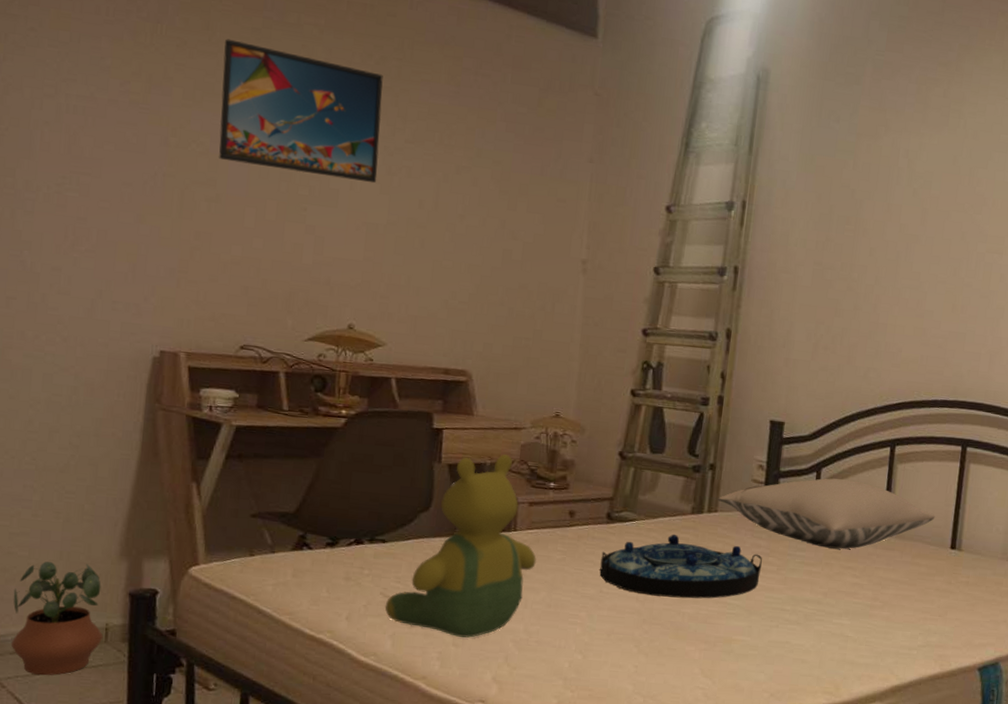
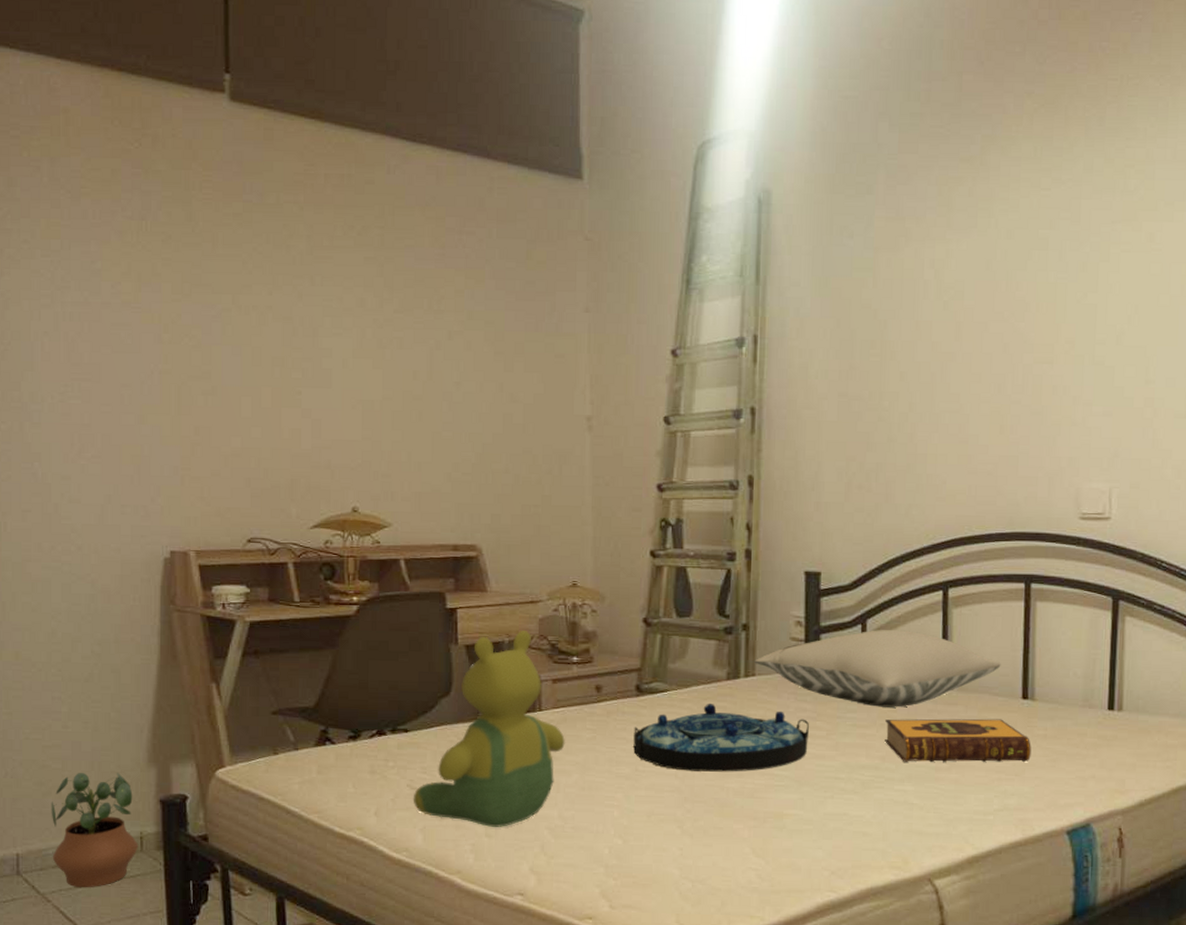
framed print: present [219,39,383,184] -> none [208,227,369,359]
hardback book: none [828,559,955,605] -> present [885,718,1031,762]

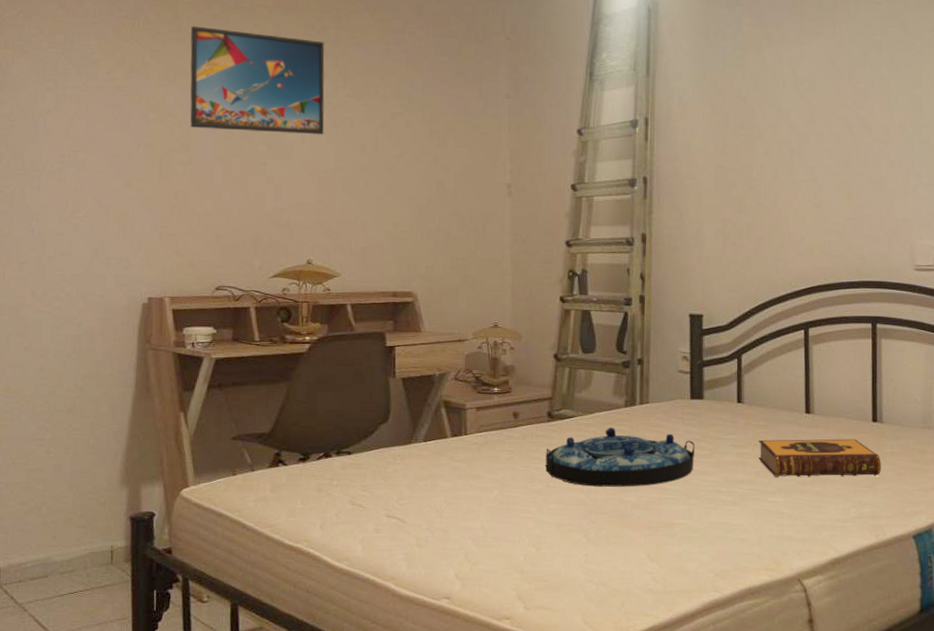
potted plant: present [51,773,139,888] -> none [30,493,110,598]
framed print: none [208,227,369,359] -> present [190,26,325,135]
teddy bear: present [413,631,565,827] -> none [354,365,487,538]
pillow: present [754,629,1001,708] -> none [648,363,854,430]

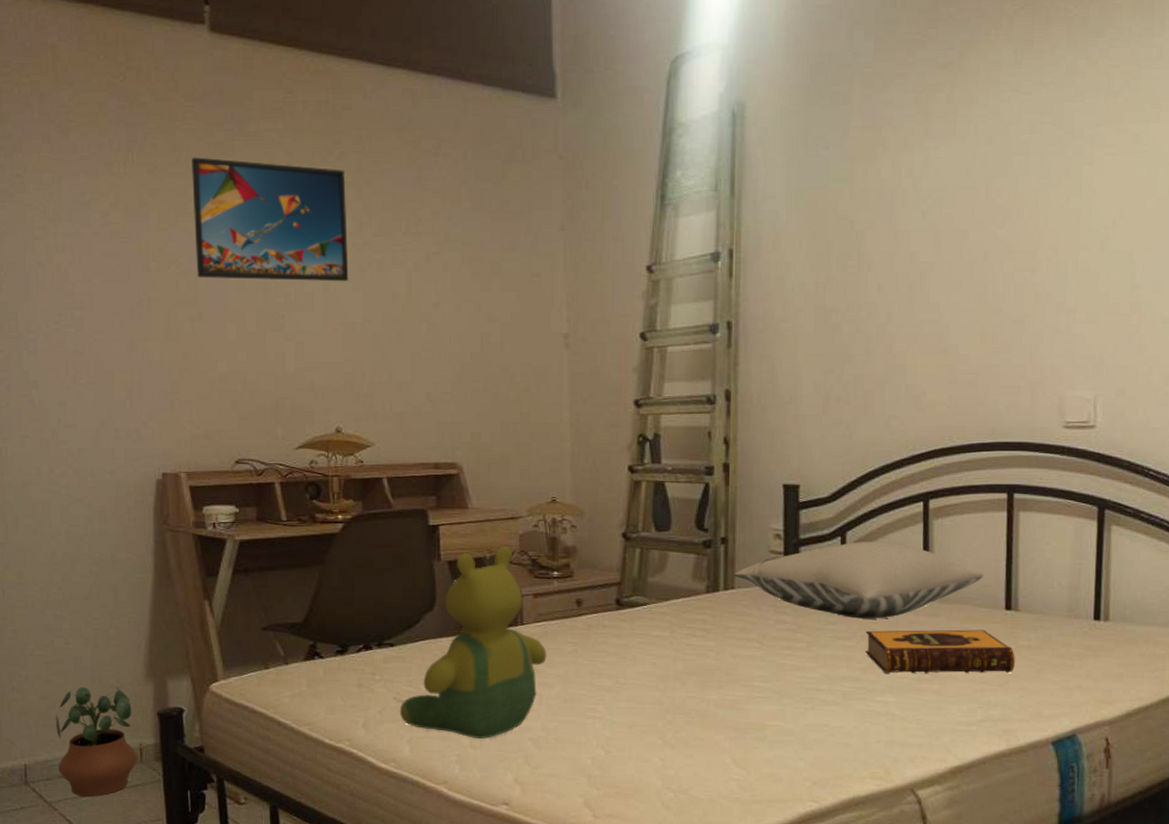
potted plant: none [30,493,110,598] -> present [55,687,139,797]
teddy bear: none [354,365,487,538] -> present [399,546,547,739]
serving tray: present [545,427,695,487] -> none [614,616,789,684]
pillow: none [648,363,854,430] -> present [734,541,983,619]

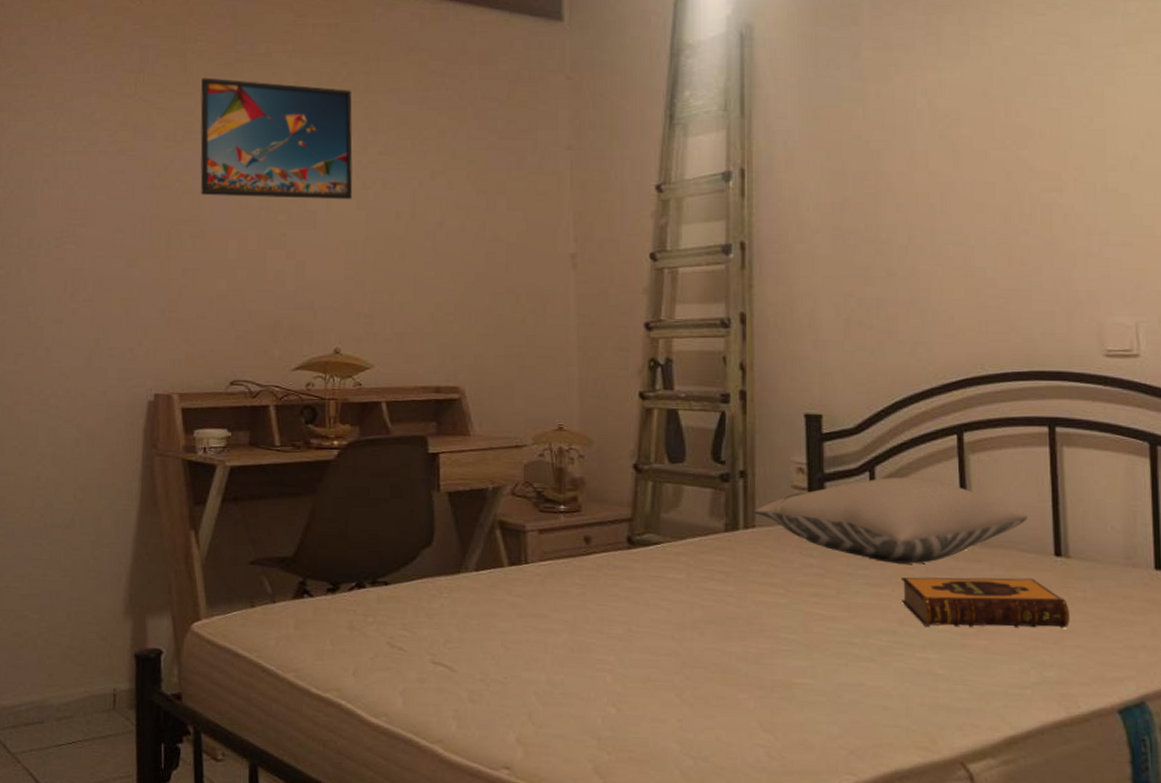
potted plant: present [55,687,139,797] -> none [24,624,112,749]
teddy bear: present [399,546,547,739] -> none [392,477,553,692]

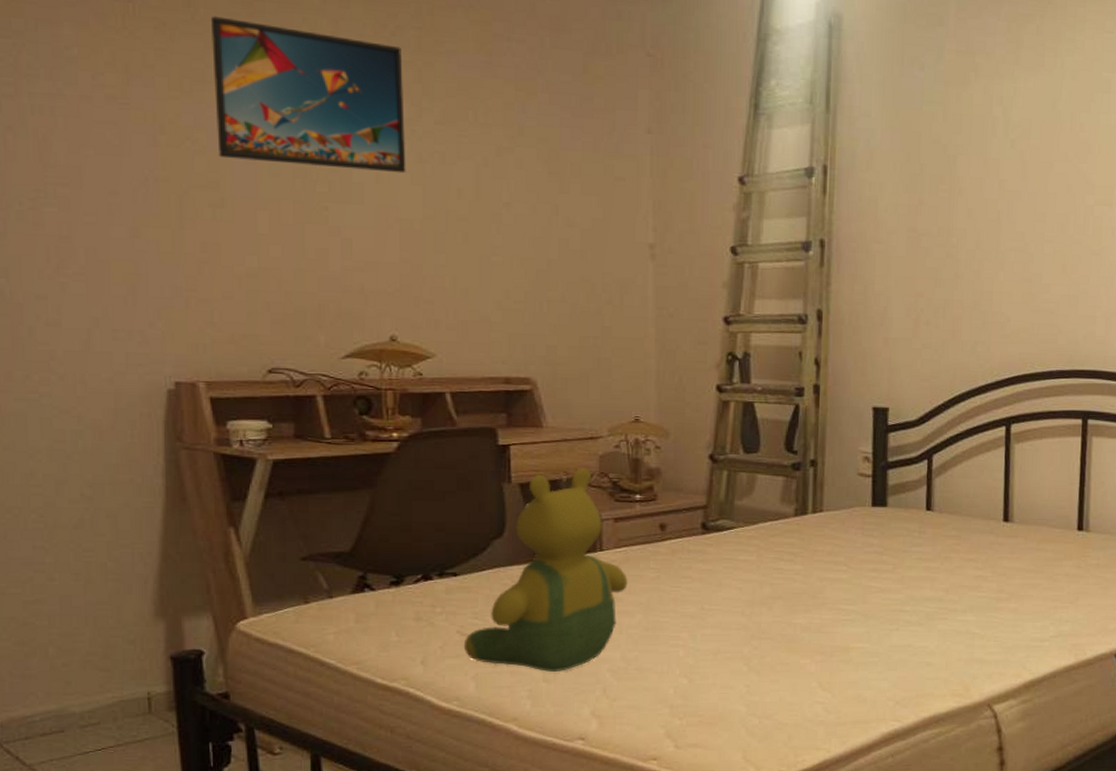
teddy bear: none [392,477,553,692] -> present [463,468,628,672]
pillow: present [754,477,1028,564] -> none [822,464,1059,541]
hardback book: present [902,577,1070,628] -> none [948,550,1085,593]

